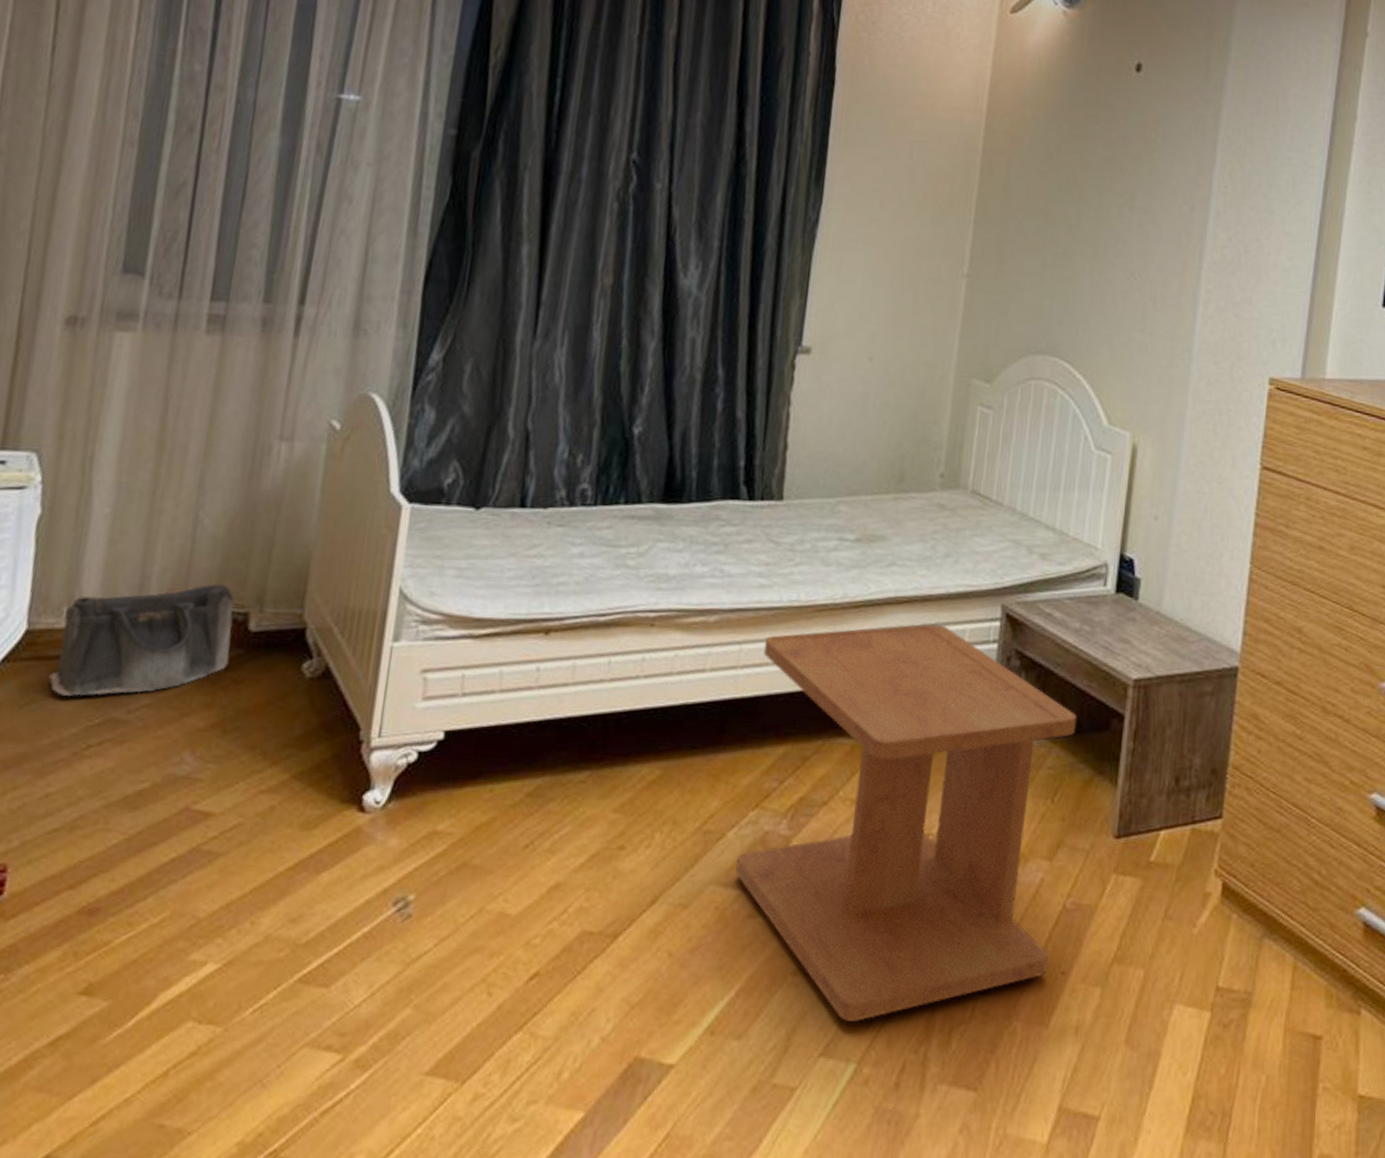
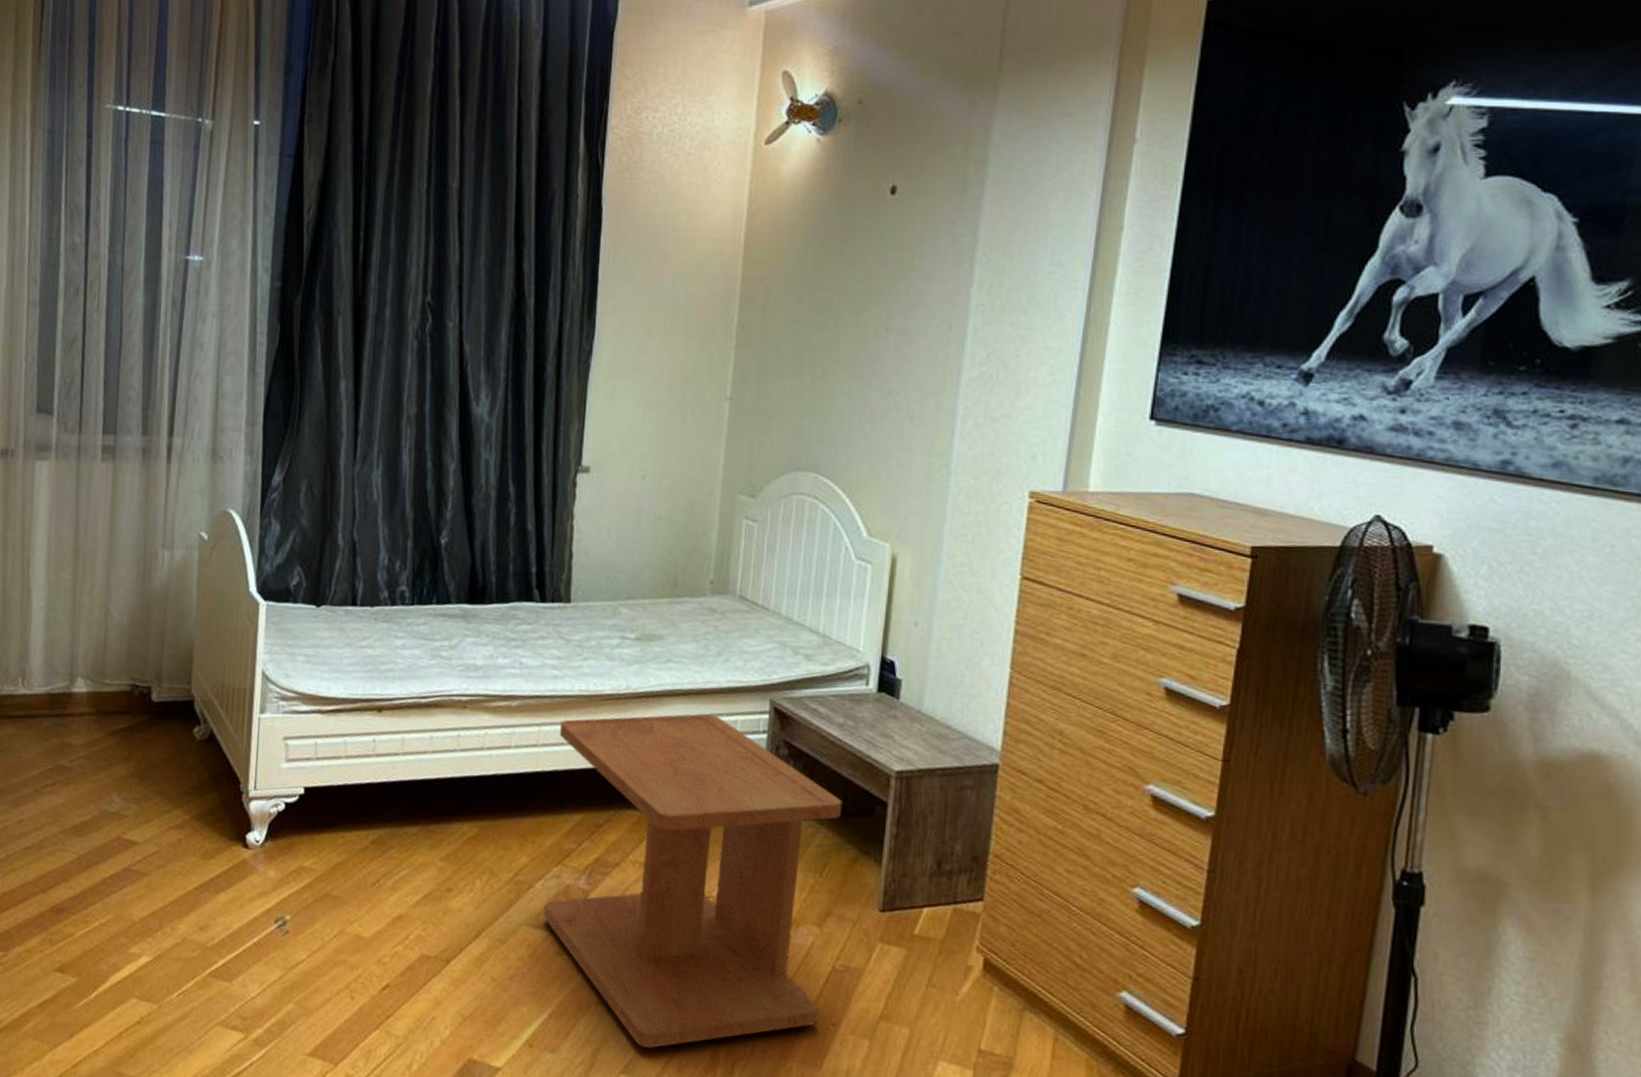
saddlebag: present [48,583,234,696] -> none [13,663,140,747]

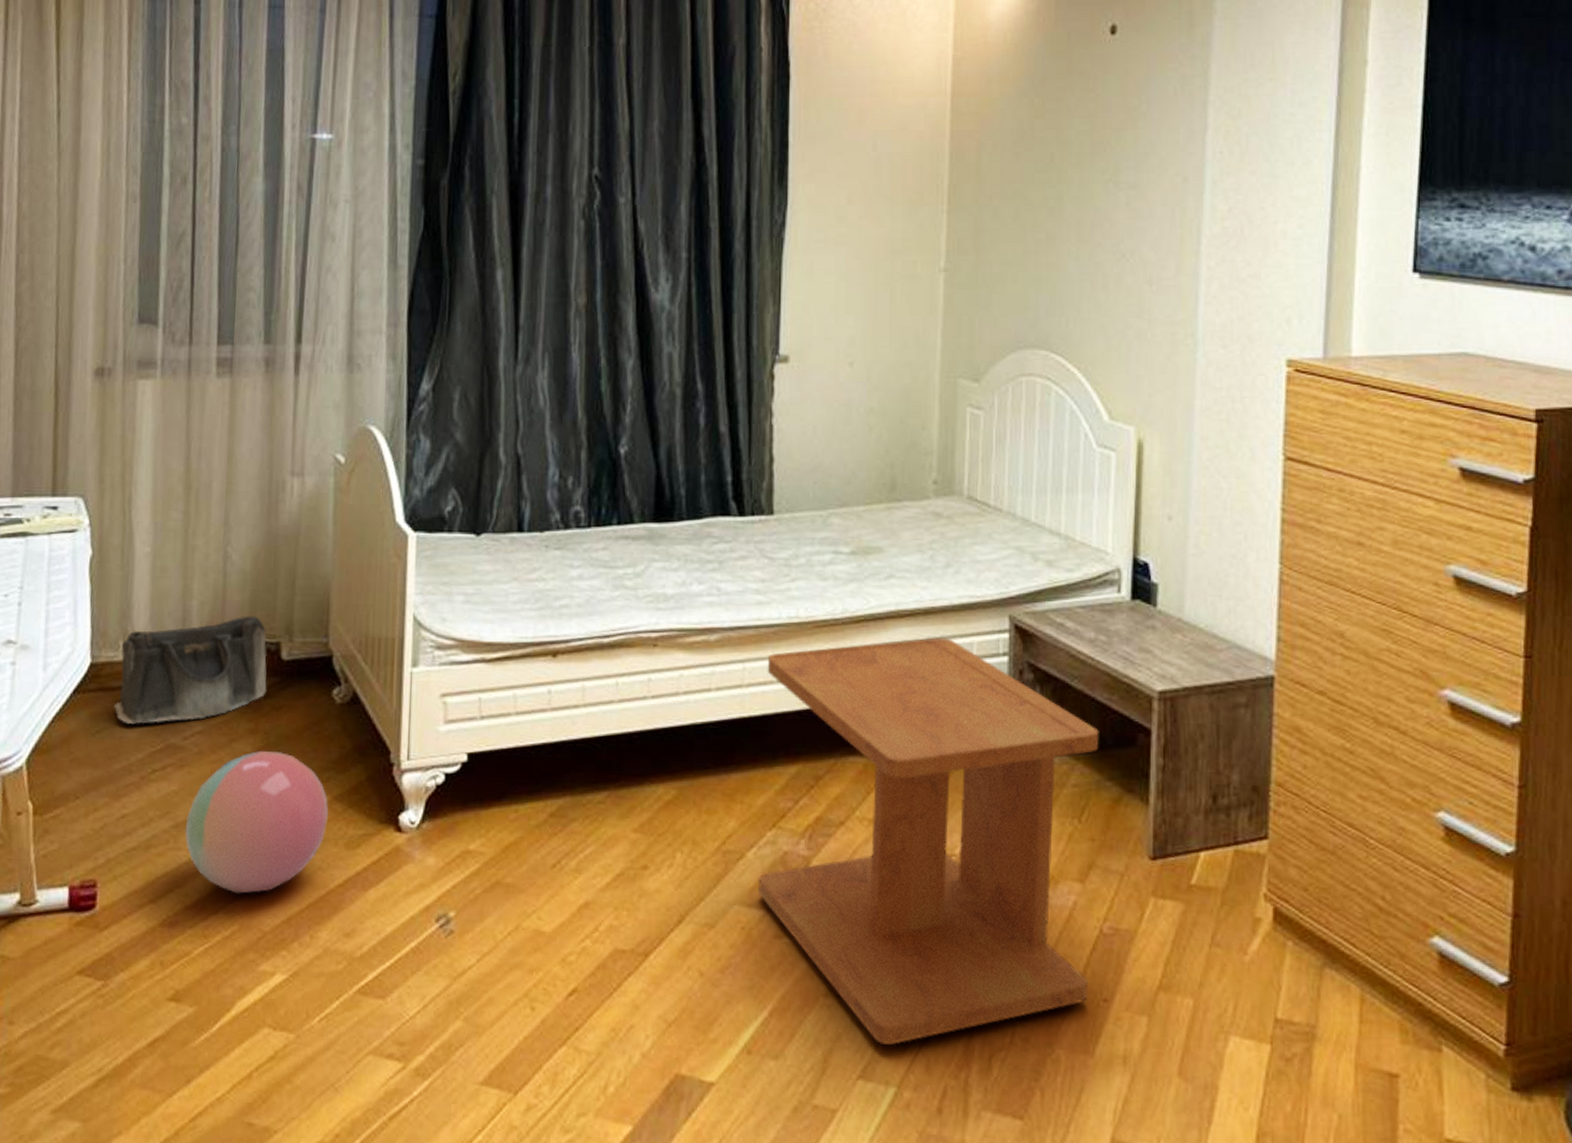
saddlebag: none [13,663,140,747] -> present [113,615,267,724]
ball: none [70,775,189,890] -> present [185,751,329,894]

